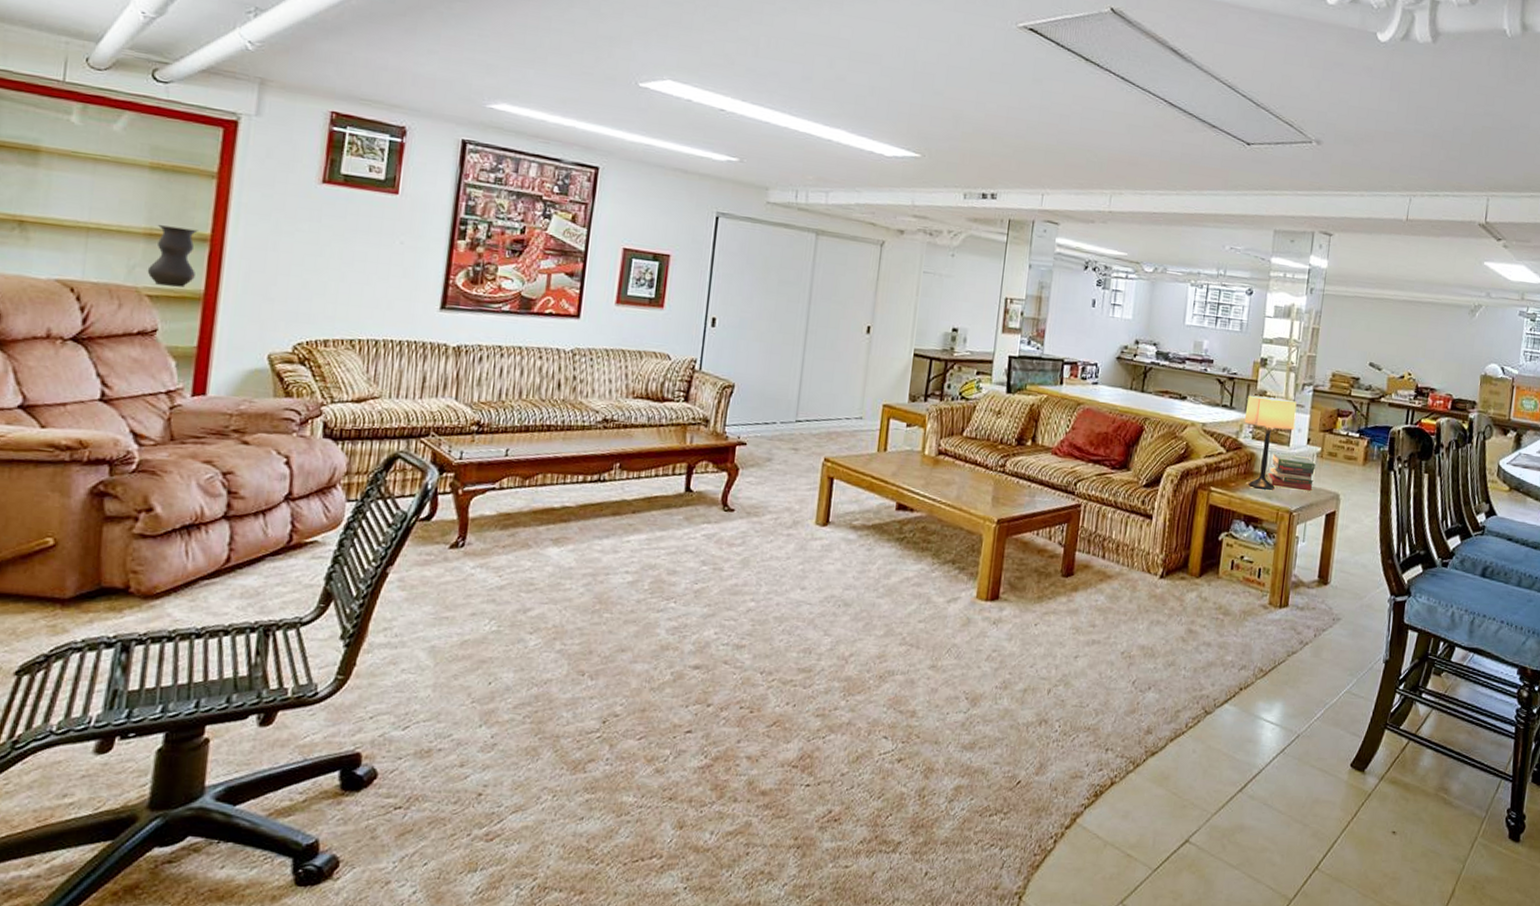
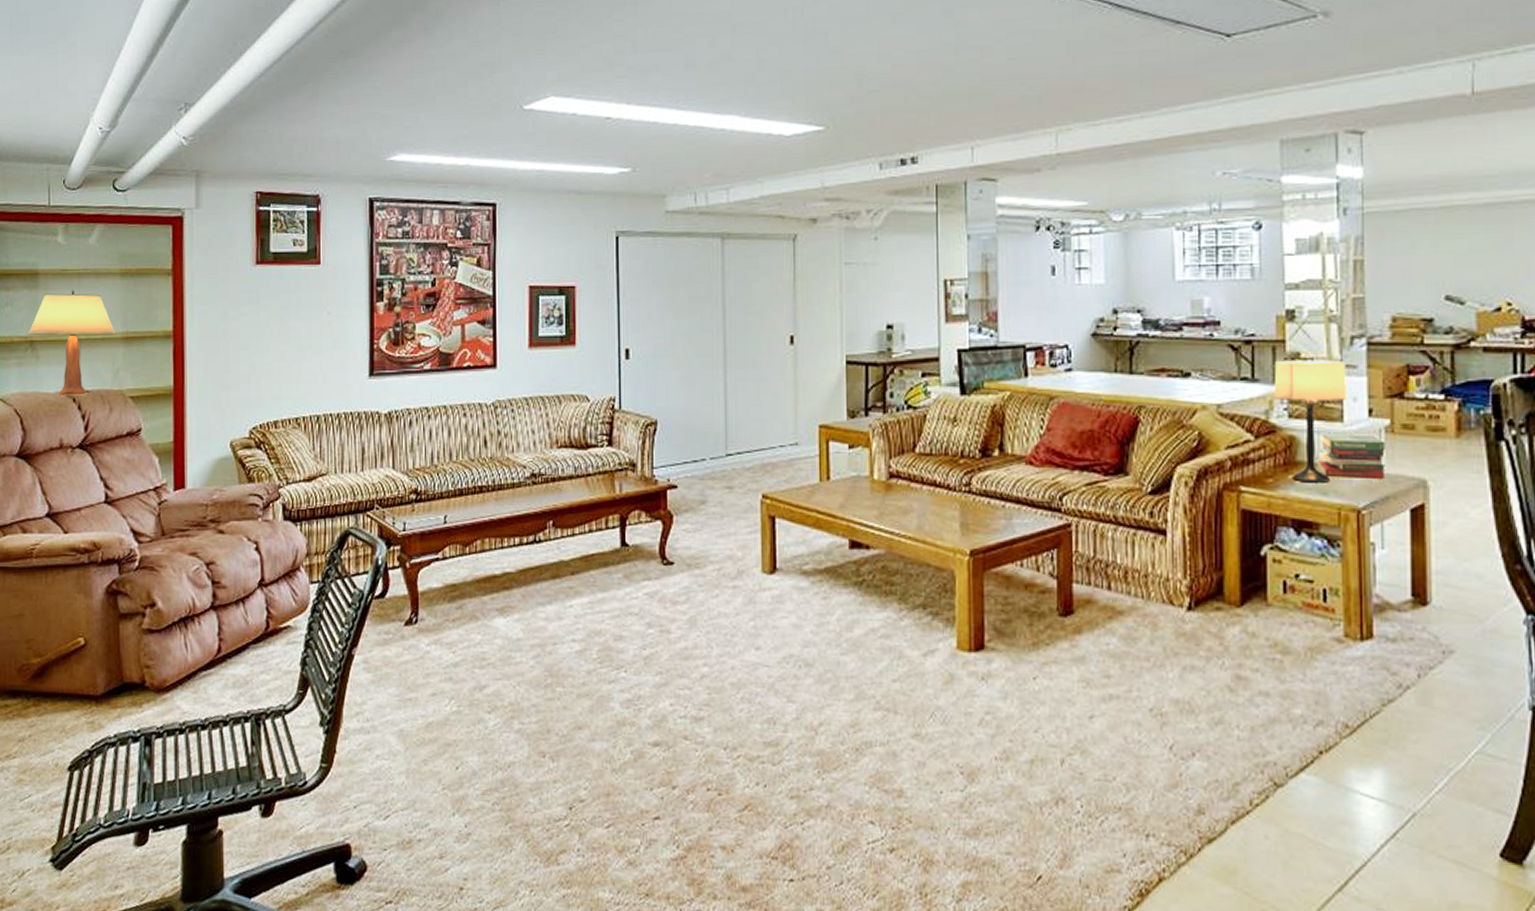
table lamp: none [16,173,137,286] -> present [27,289,116,395]
vase: present [147,225,198,287] -> none [128,327,165,385]

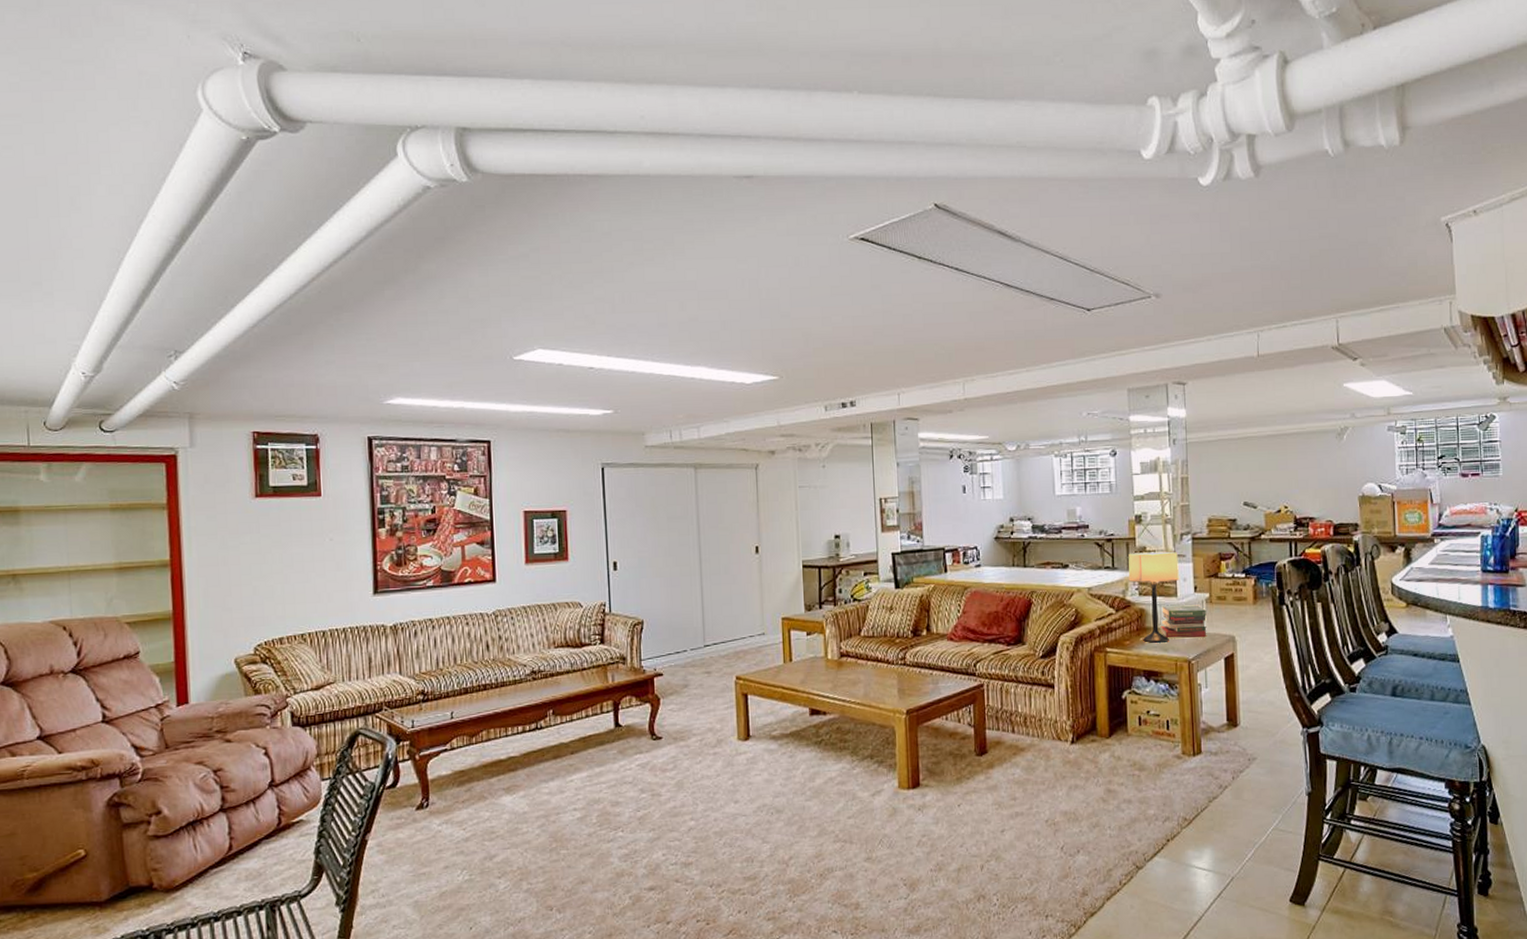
table lamp: present [27,289,116,395] -> none [9,524,109,625]

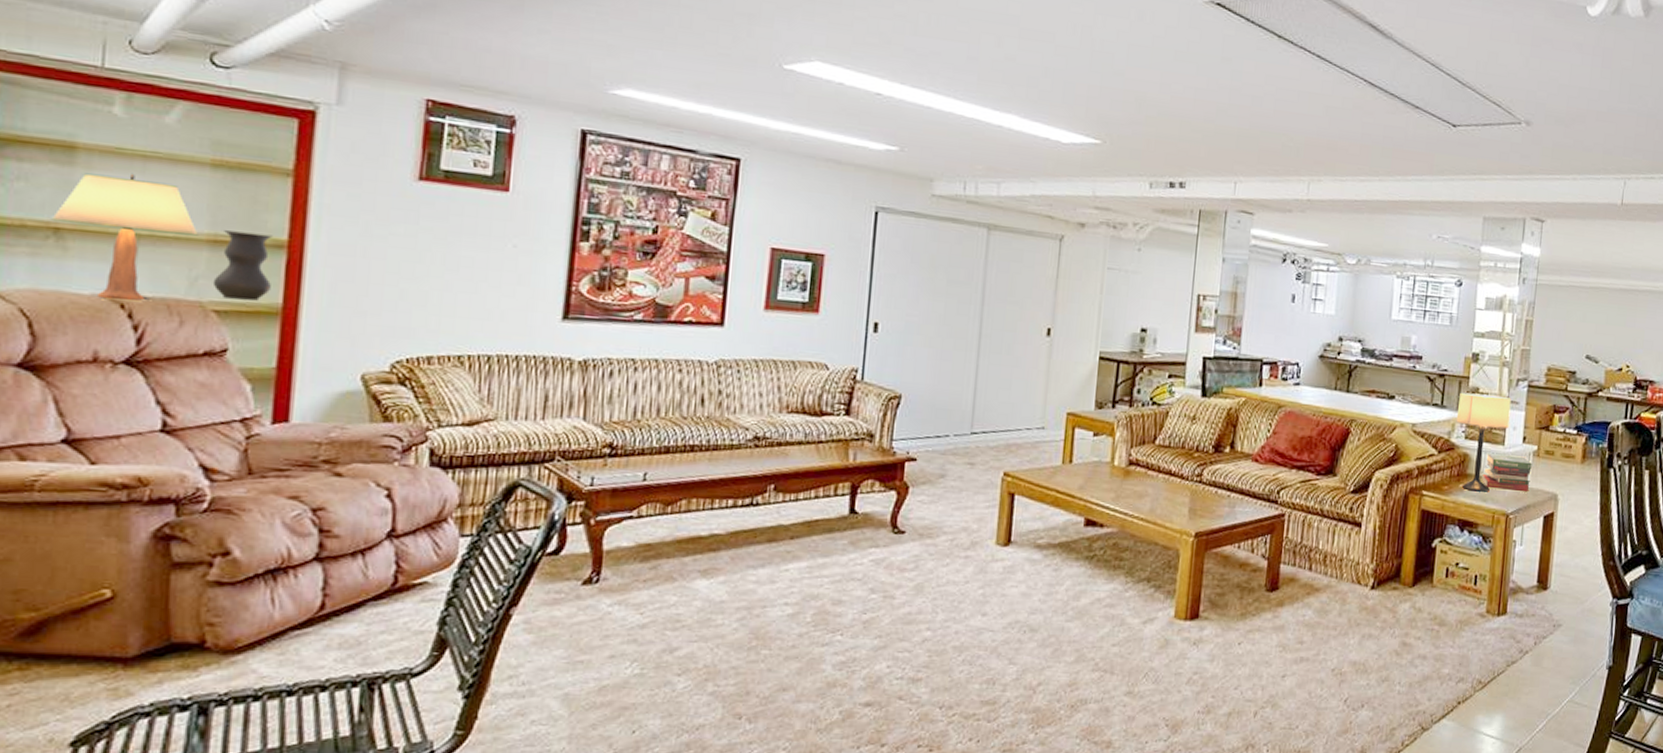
table lamp: none [9,524,109,625] -> present [50,173,199,301]
vase: none [123,557,163,612] -> present [212,230,273,301]

